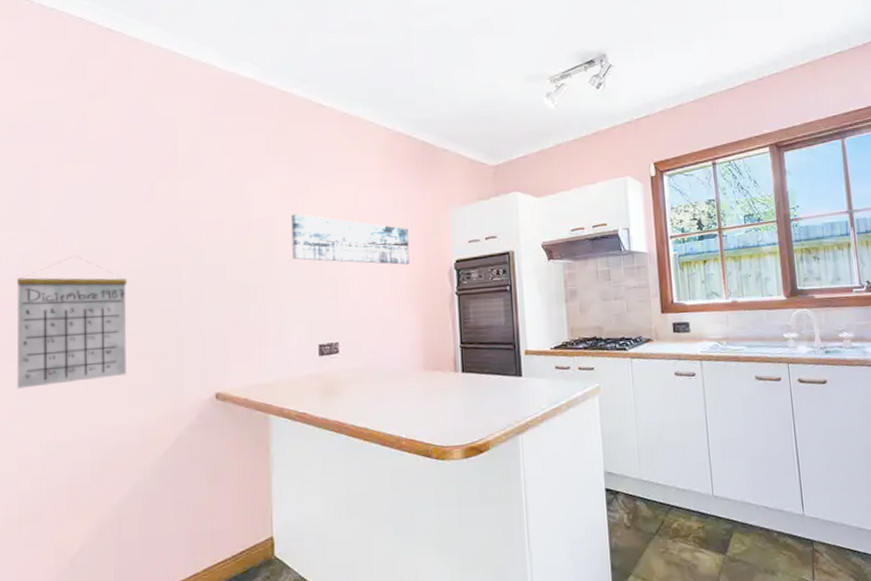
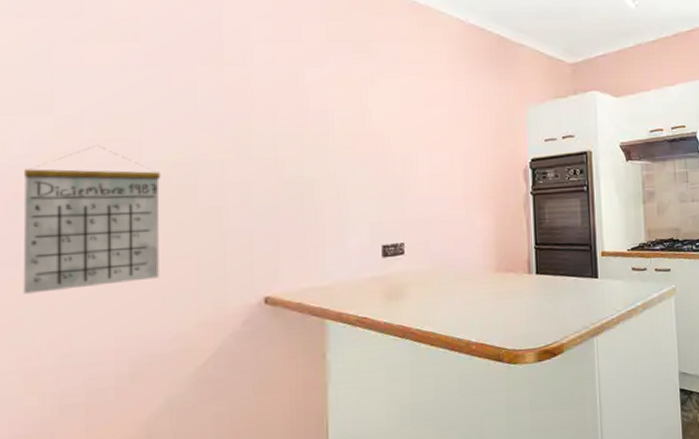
wall art: present [291,214,410,265] -> none [353,106,483,163]

